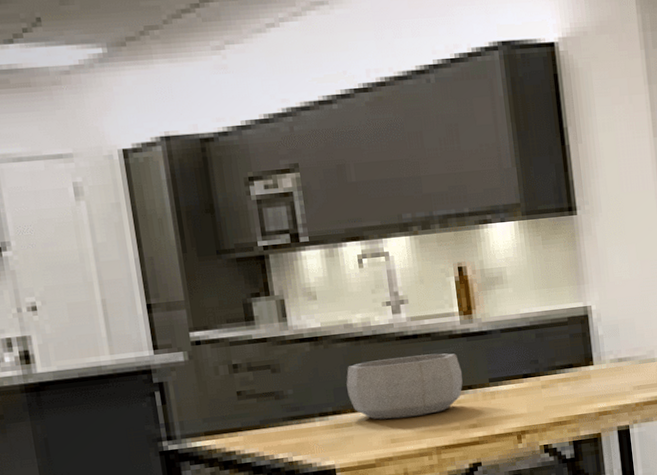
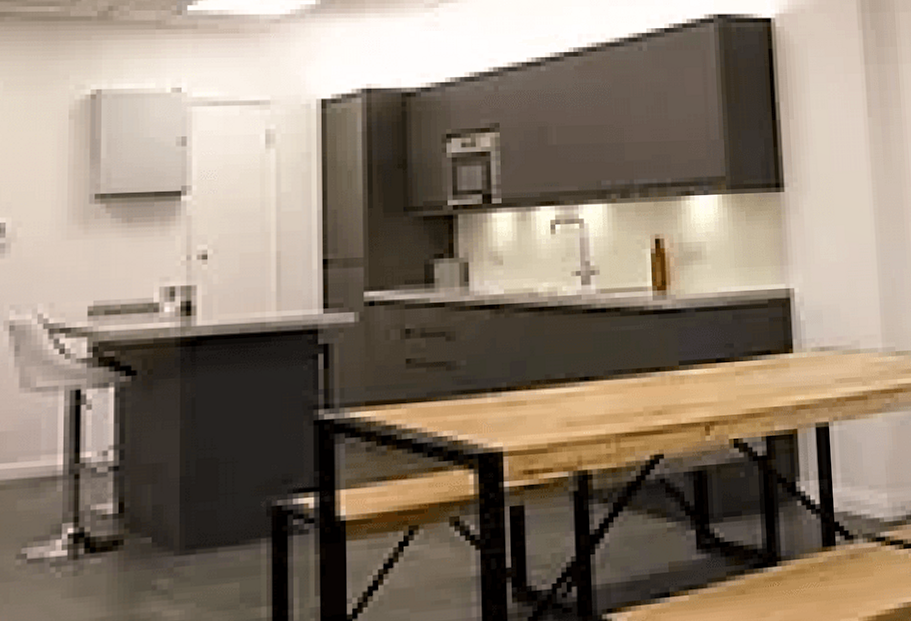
decorative bowl: present [346,353,463,420] -> none [525,330,651,400]

